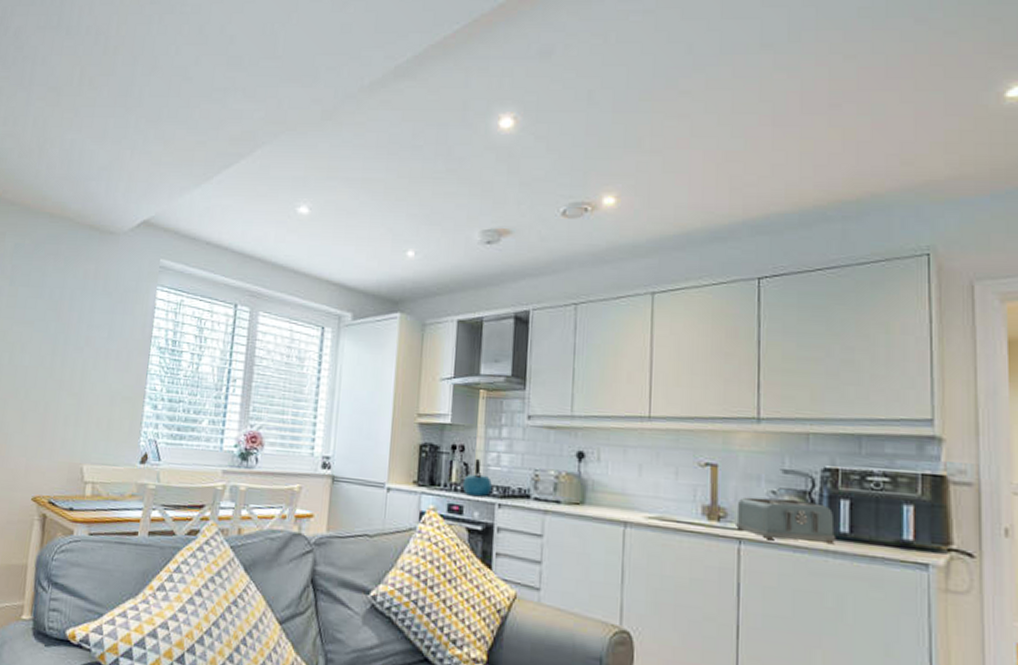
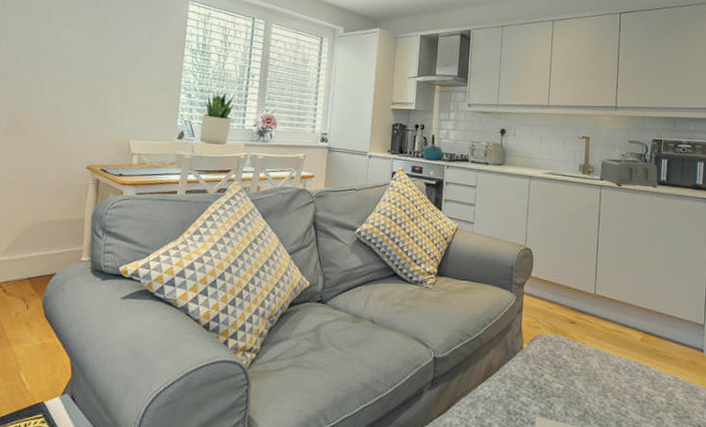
planter: none [166,401,212,471] -> present [199,91,236,145]

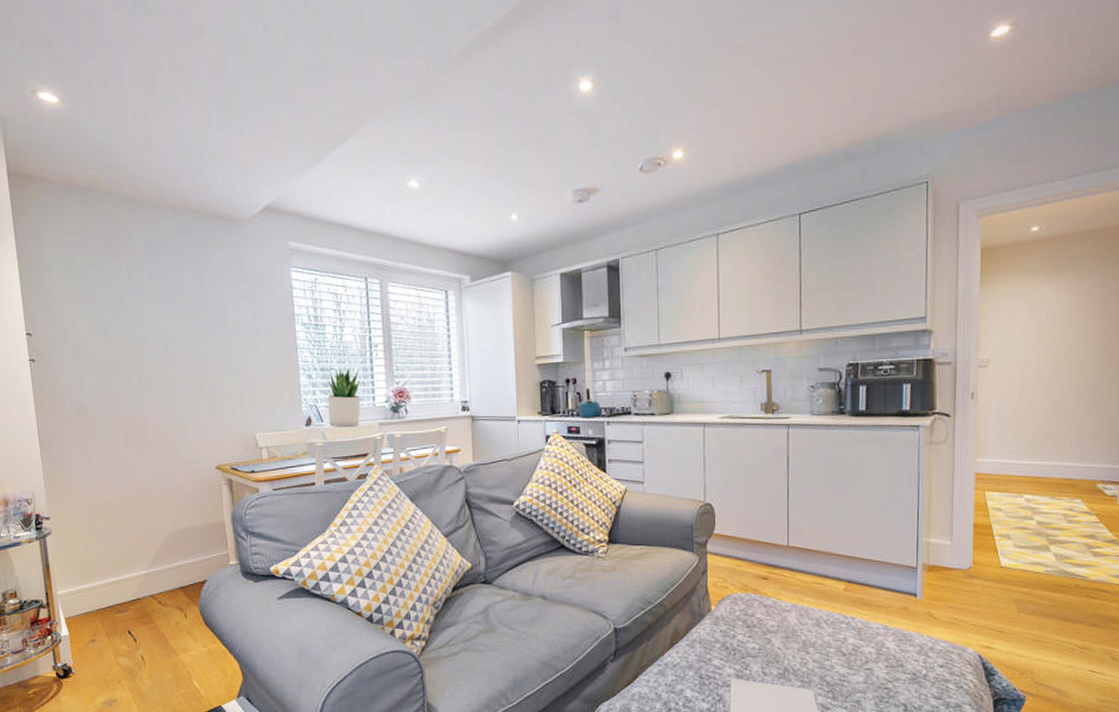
toaster: present [599,158,659,188] -> none [786,390,857,423]

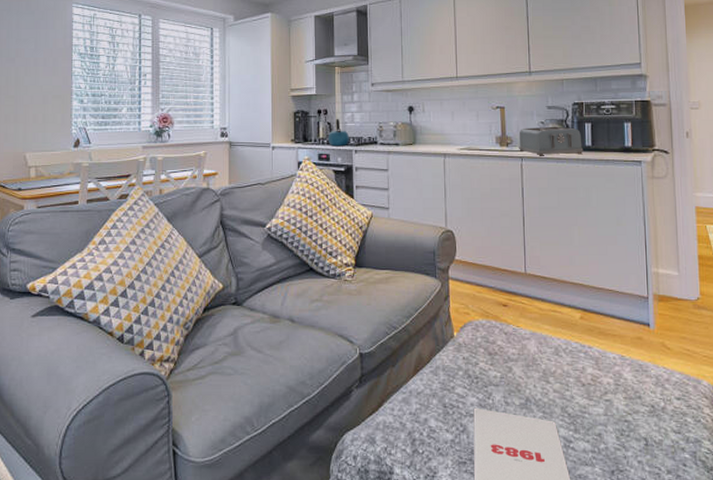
planter: present [327,367,361,427] -> none [96,93,129,149]
toaster: none [786,390,857,423] -> present [518,126,584,156]

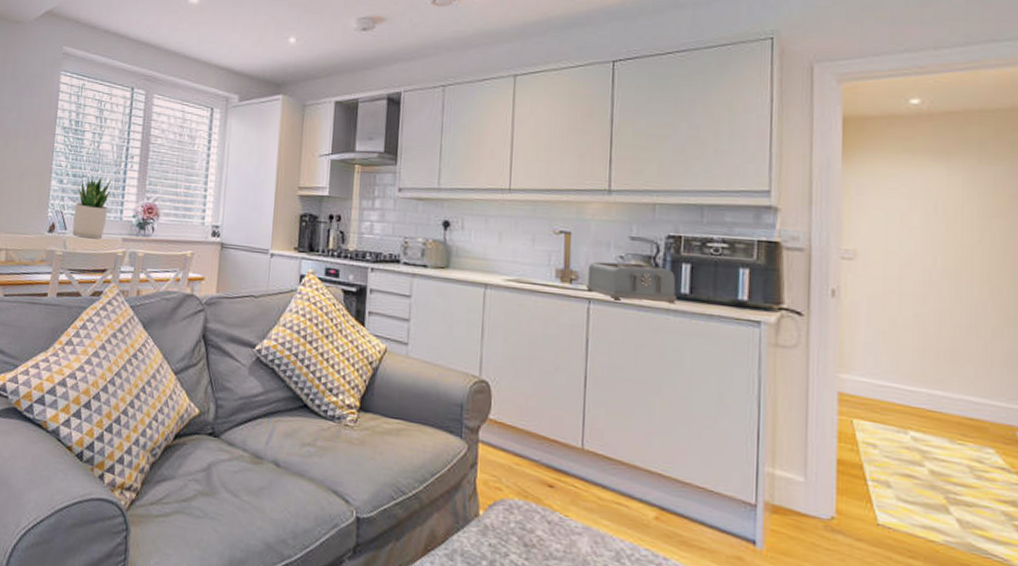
planter: none [96,93,129,149] -> present [72,176,112,239]
kettle: present [328,118,349,147] -> none [338,227,365,262]

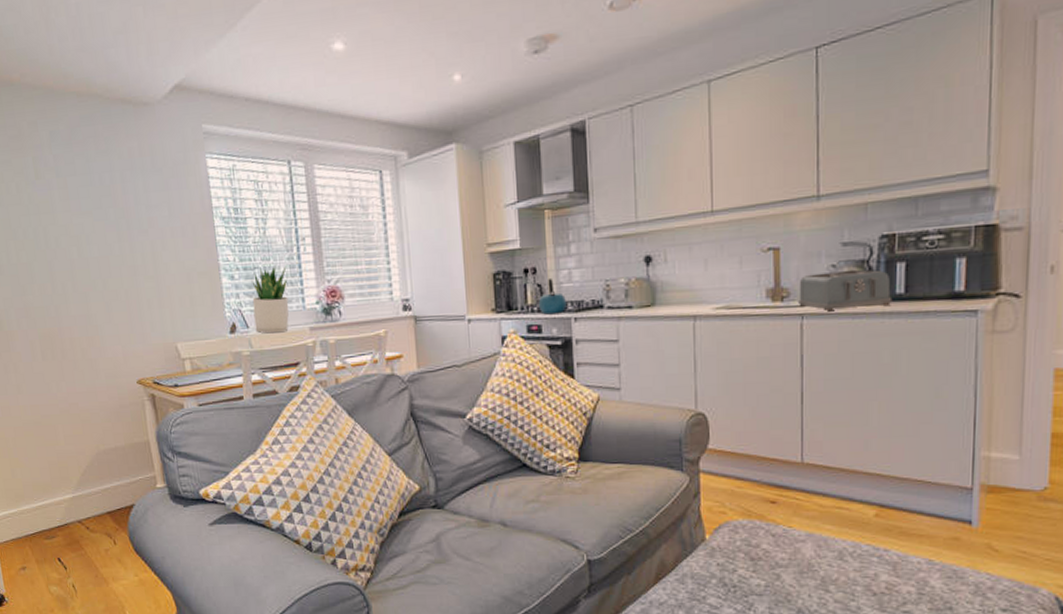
kettle: none [338,227,365,262] -> present [538,277,566,315]

